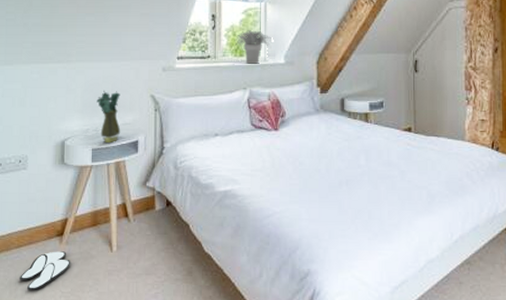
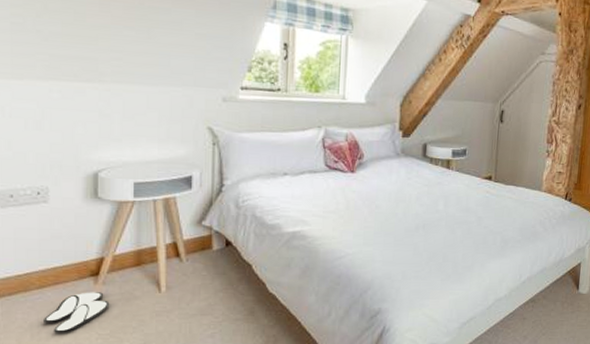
vase: present [96,90,121,144] -> none [139,117,171,178]
potted plant: present [235,30,272,64] -> none [310,64,352,102]

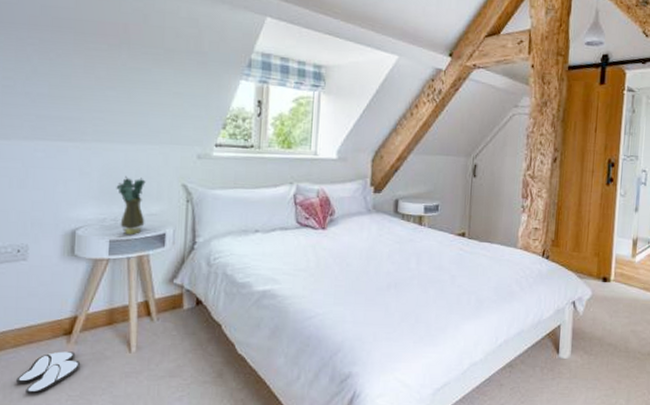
vase: none [139,117,171,178] -> present [116,175,146,235]

